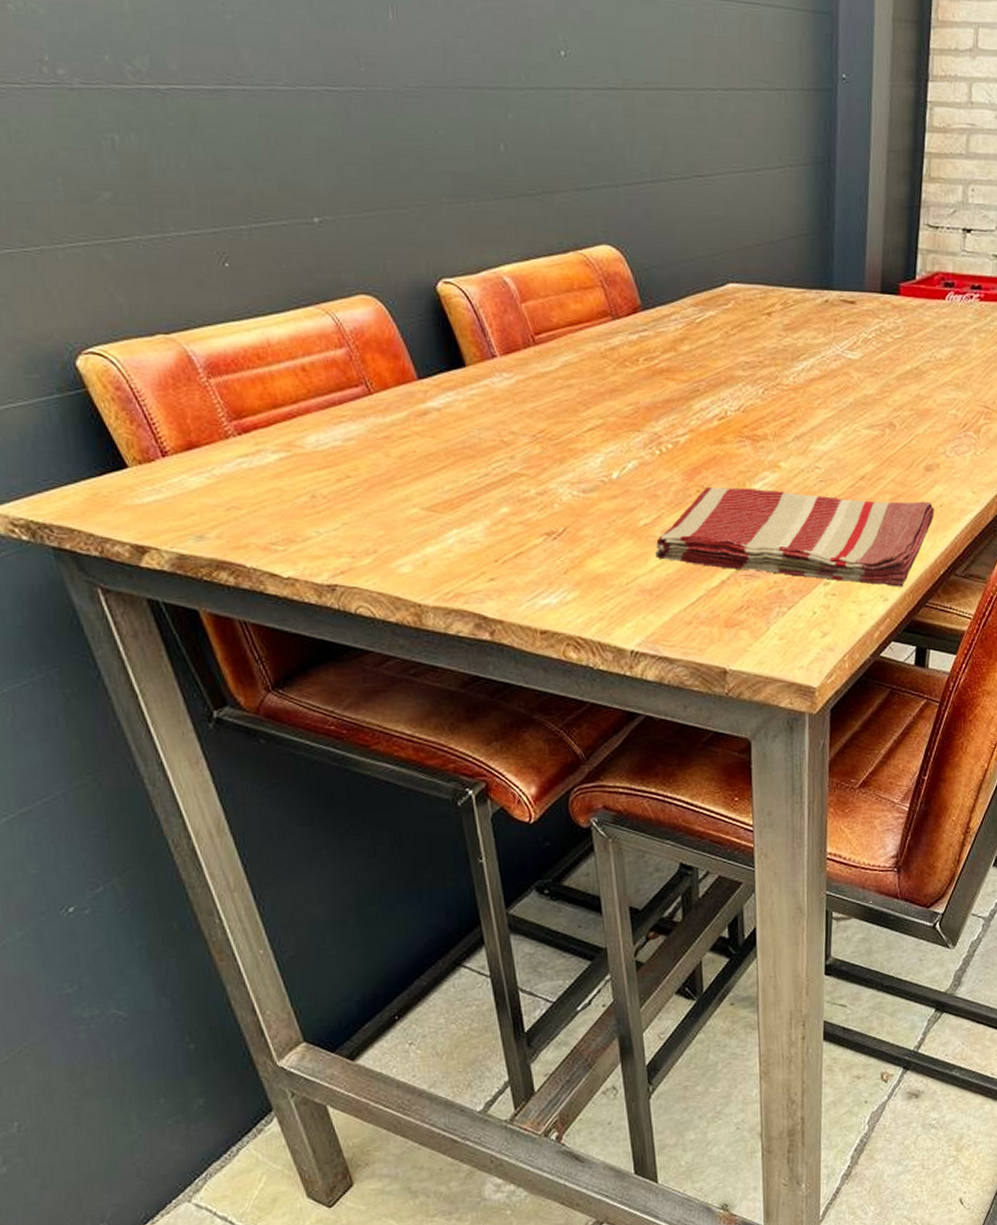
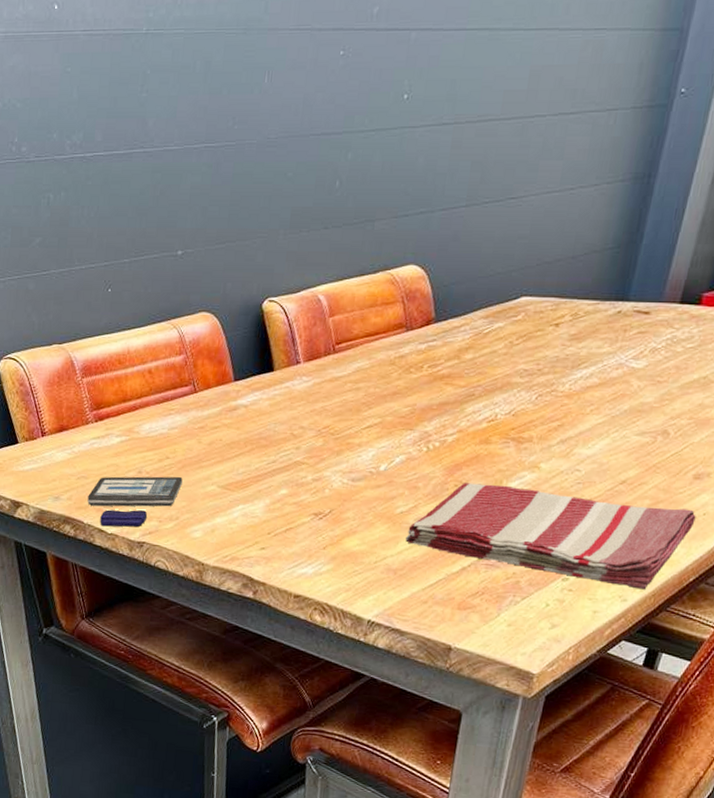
tablet: none [245,499,374,569] -> present [87,476,183,527]

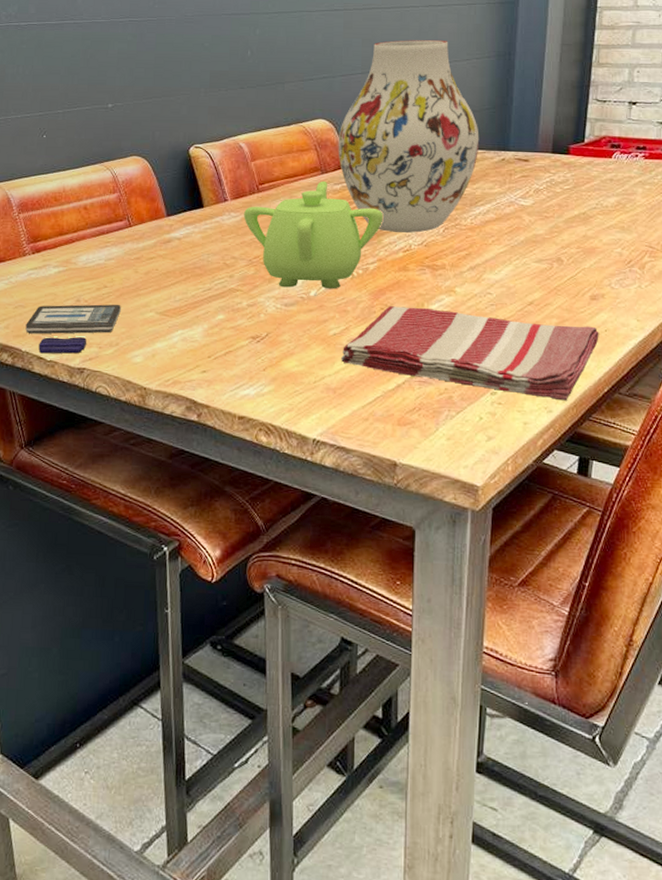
teapot: none [316,340,471,464] -> present [244,181,384,289]
vase: none [427,159,596,401] -> present [338,39,479,234]

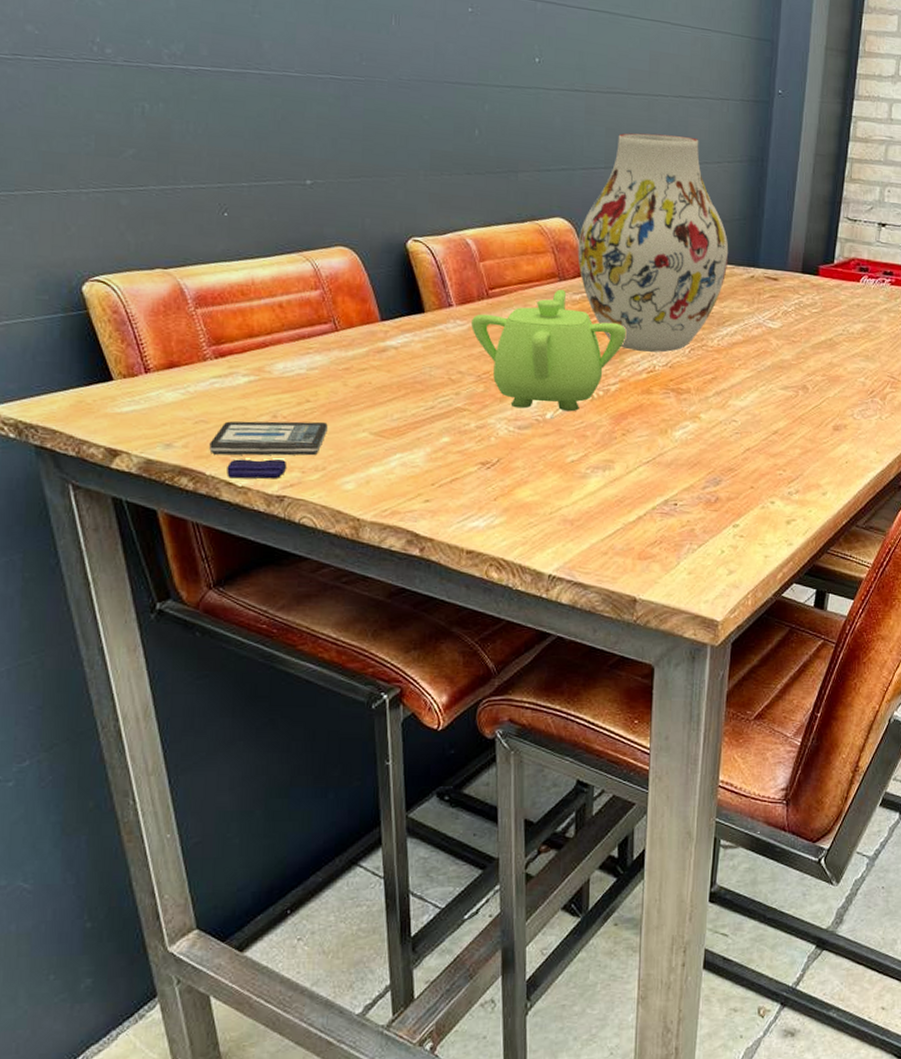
dish towel: present [341,306,599,401] -> none [579,432,840,534]

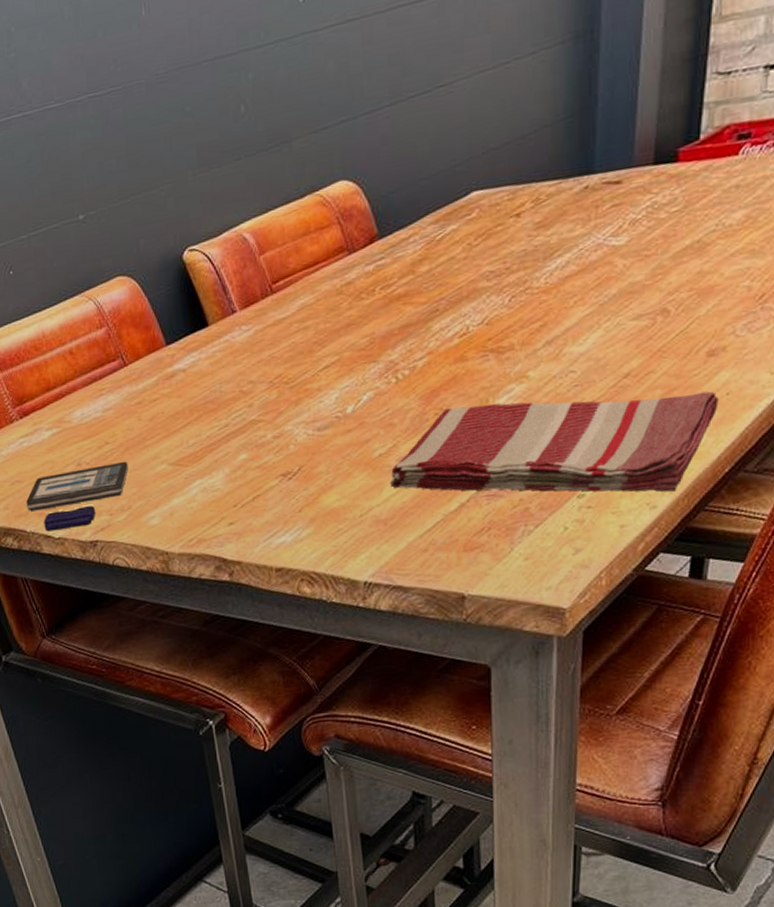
teapot: present [471,290,627,412] -> none [257,263,431,409]
vase: present [577,133,729,353] -> none [366,31,553,315]
dish towel: none [579,432,840,534] -> present [390,391,719,492]

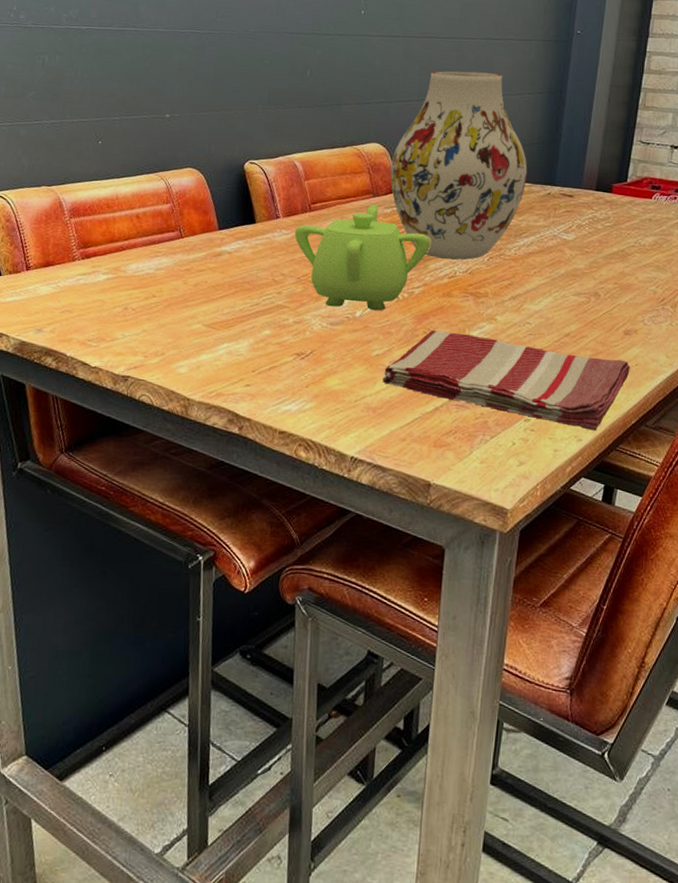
tablet: present [26,461,129,532] -> none [71,311,169,361]
teapot: none [257,263,431,409] -> present [295,204,431,311]
vase: none [366,31,553,315] -> present [390,70,528,261]

